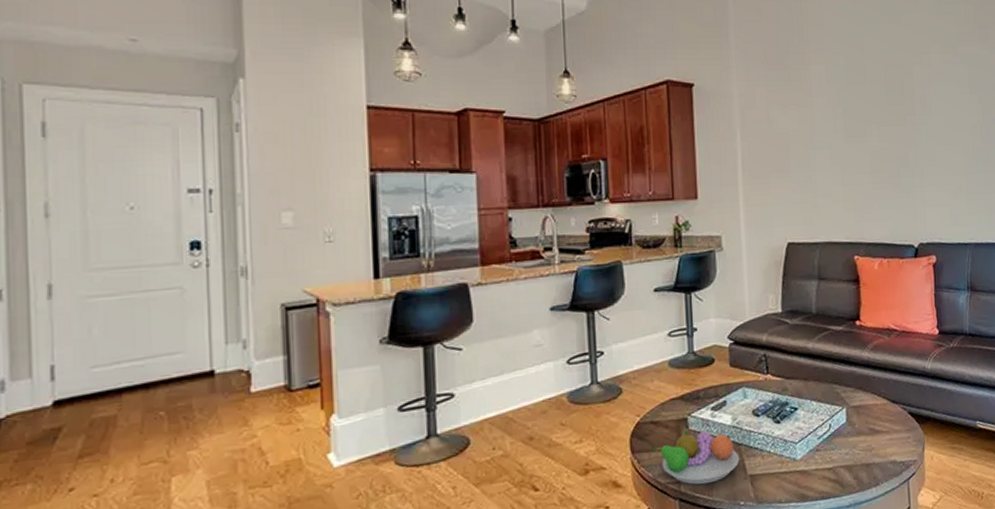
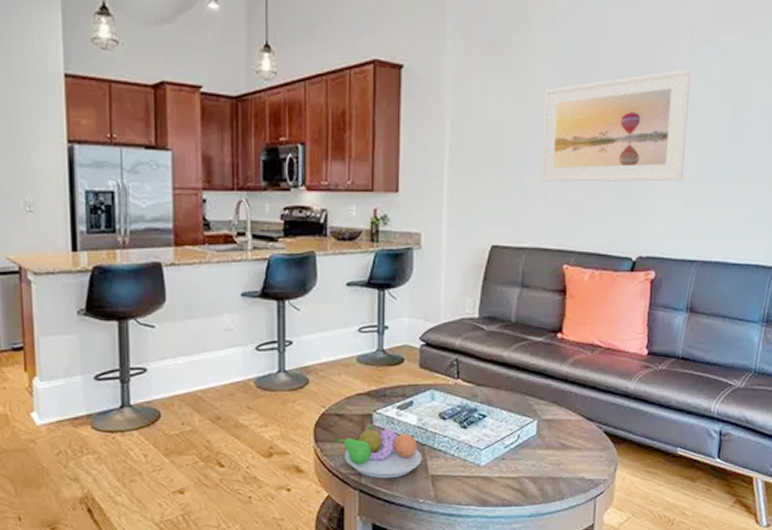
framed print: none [821,77,949,182] -> present [540,69,692,182]

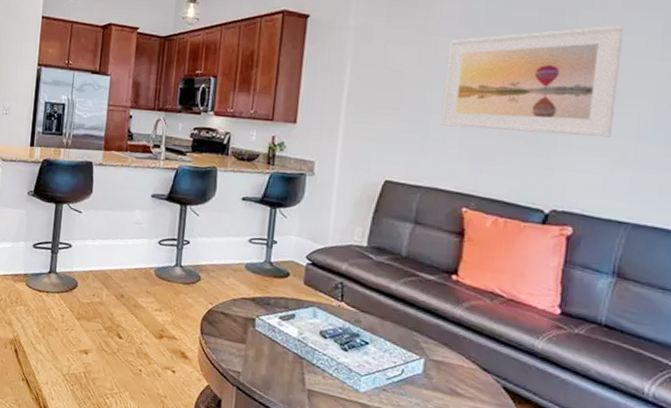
fruit bowl: present [336,424,423,479] -> none [219,327,300,384]

